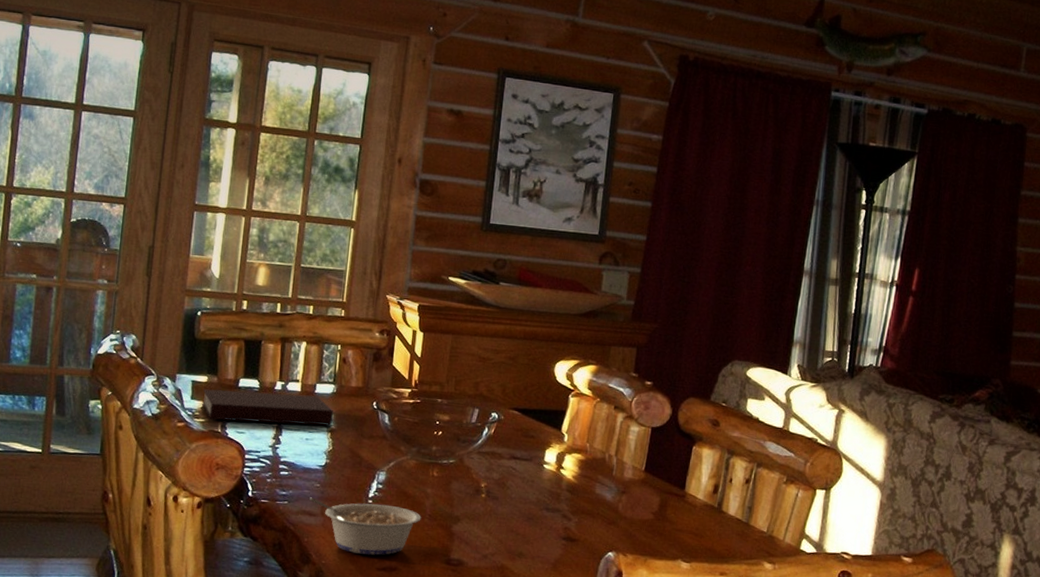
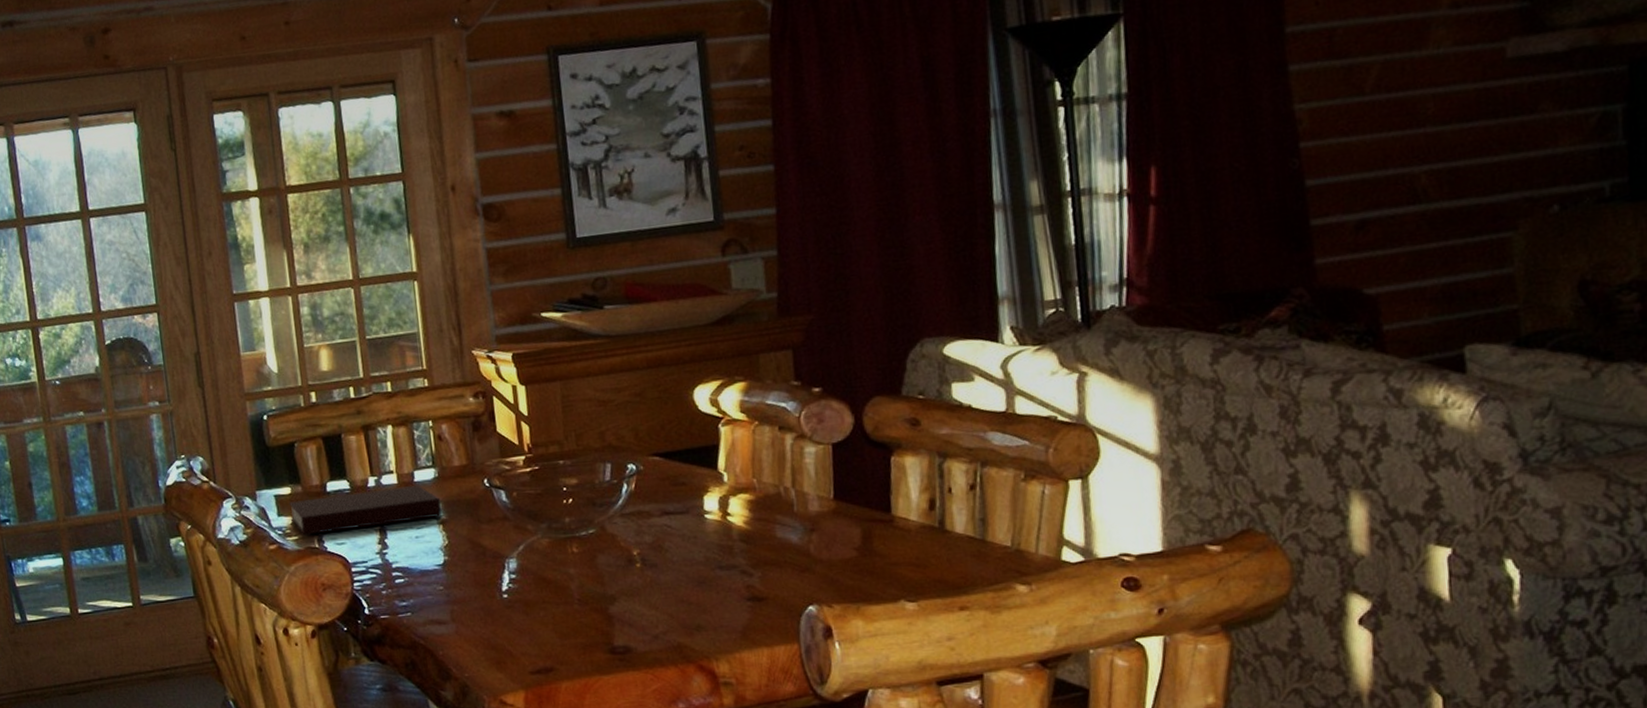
legume: present [309,497,422,555] -> none [435,596,570,659]

